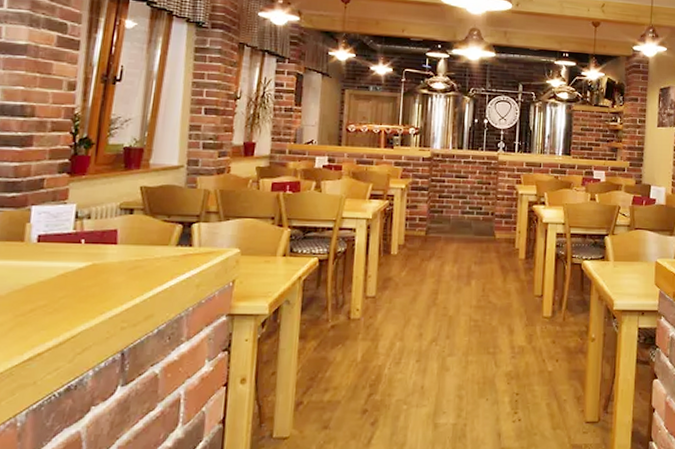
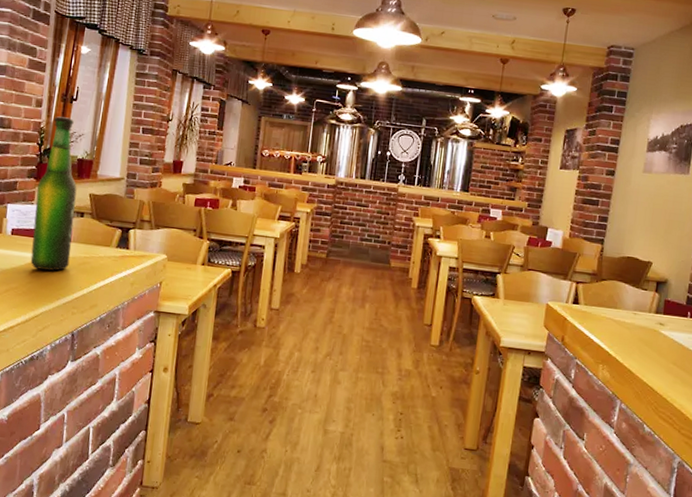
beer bottle: none [63,100,124,280] -> present [30,116,77,271]

